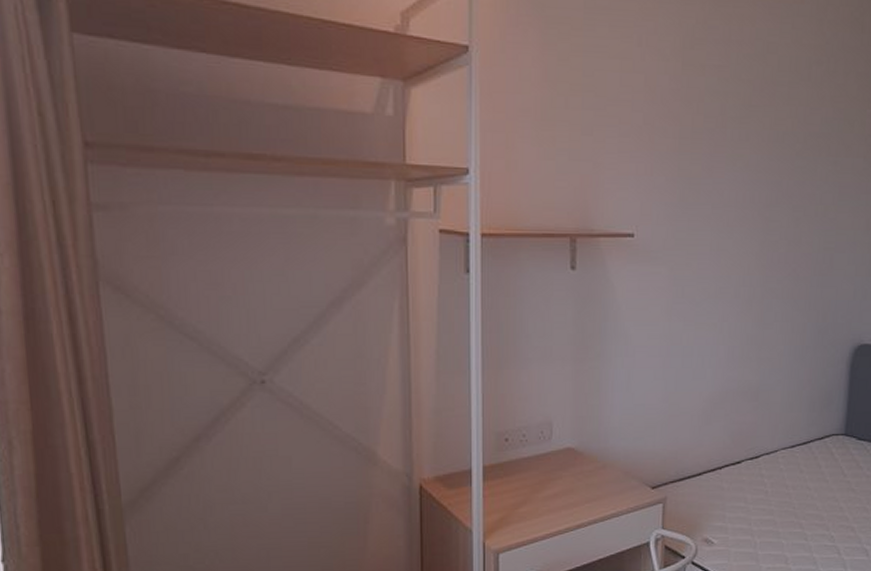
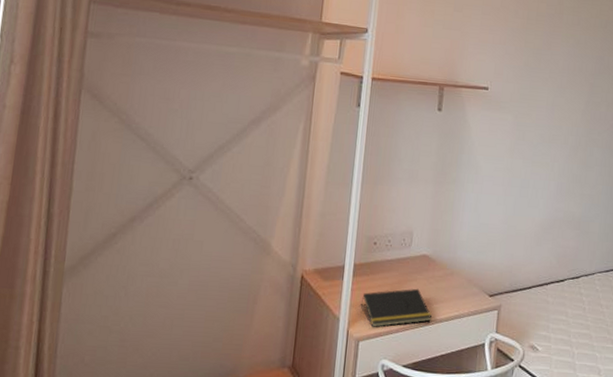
notepad: none [496,487,585,536] -> present [360,288,433,327]

